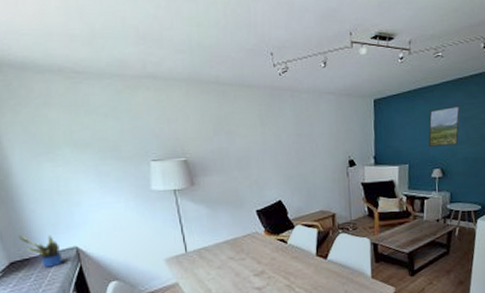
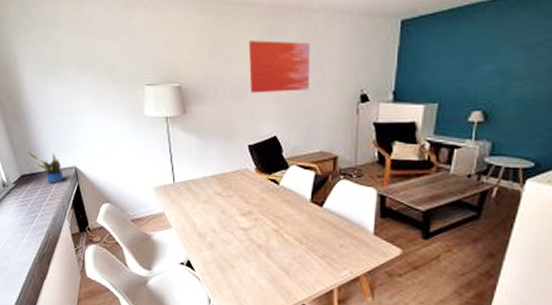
wall art: none [249,117,306,164] -> present [248,40,311,93]
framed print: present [428,106,461,147] -> none [469,29,524,82]

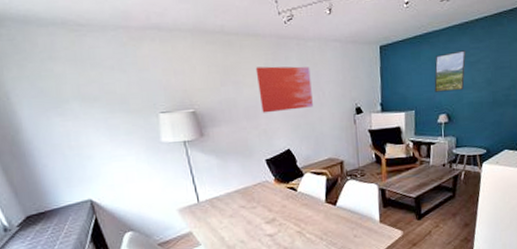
potted plant: present [28,151,64,183] -> none [33,189,79,220]
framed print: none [469,29,524,82] -> present [434,50,466,92]

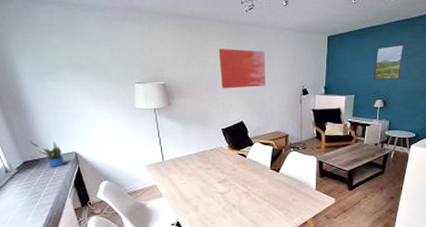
potted plant: none [33,189,79,220] -> present [29,140,65,167]

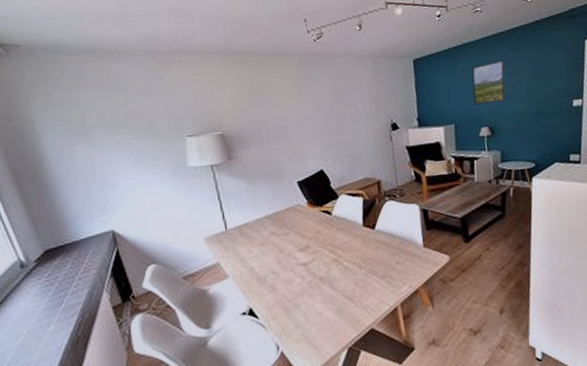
potted plant: present [29,140,65,167] -> none [53,219,99,254]
wall art: present [218,49,265,89] -> none [285,83,346,133]

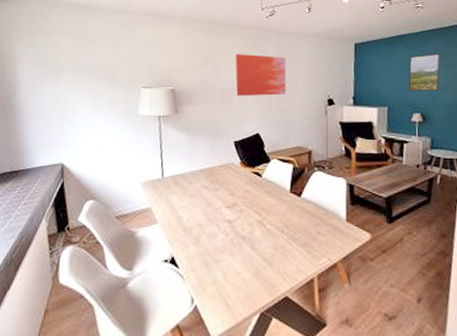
wall art: none [285,83,346,133] -> present [235,54,286,97]

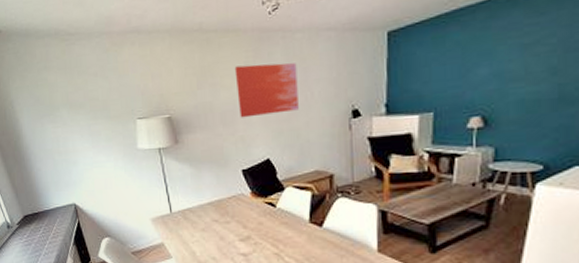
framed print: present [408,53,441,92] -> none [464,28,518,88]

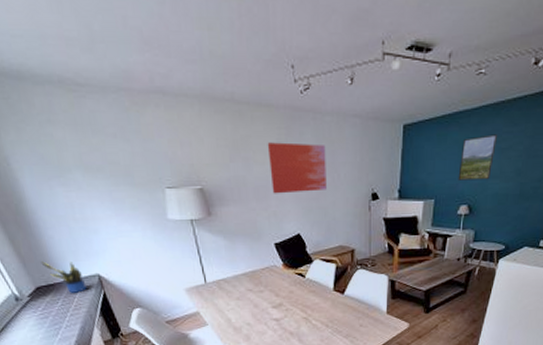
potted plant: none [29,192,64,222] -> present [40,261,87,293]
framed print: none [464,28,518,88] -> present [458,134,498,181]

